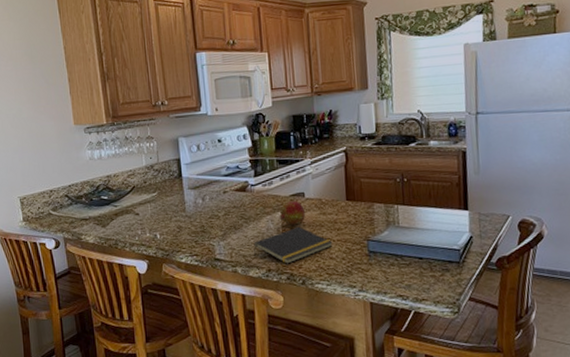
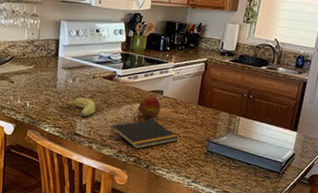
banana: none [200,216,233,238] -> present [67,97,96,117]

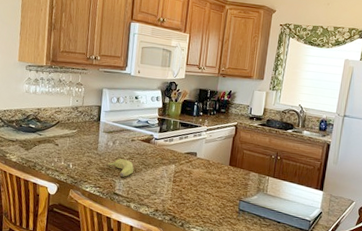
notepad: present [110,119,179,149] -> none [147,179,212,208]
fruit: present [137,96,161,118] -> none [173,157,194,178]

